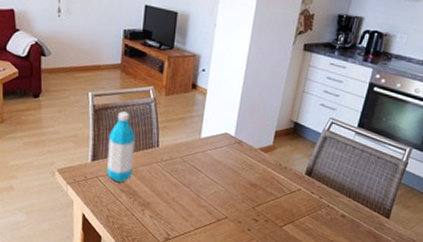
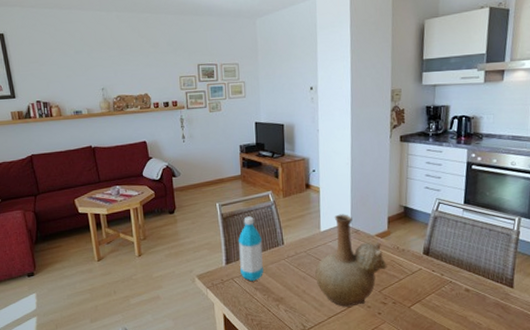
vase: none [188,121,266,220] -> present [315,214,387,307]

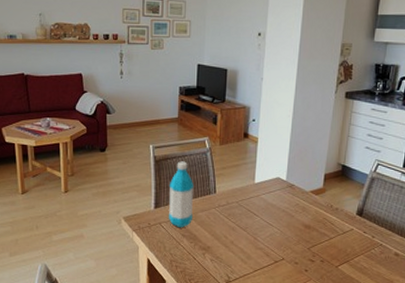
vase: present [315,214,387,307] -> none [245,167,319,261]

